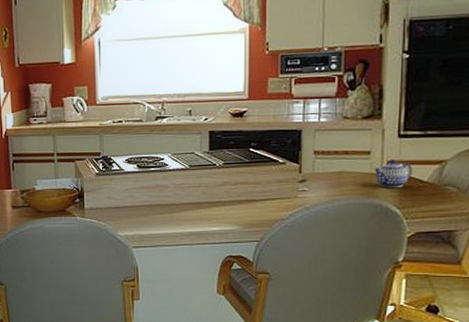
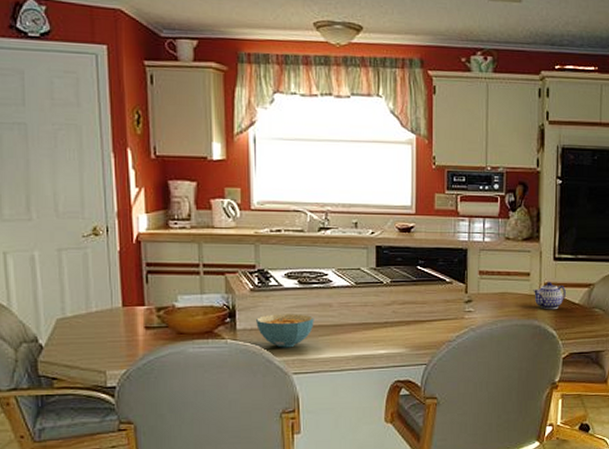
cereal bowl: none [101,194,152,225] -> present [256,314,314,348]

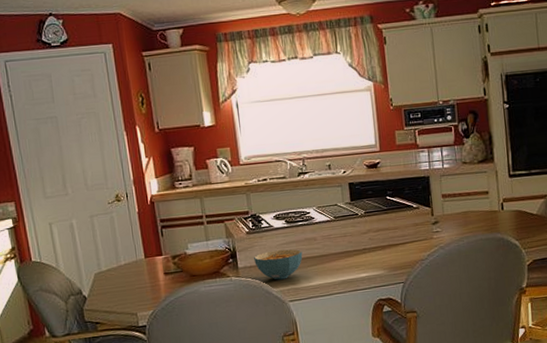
teapot: present [533,282,566,310] -> none [493,197,524,223]

